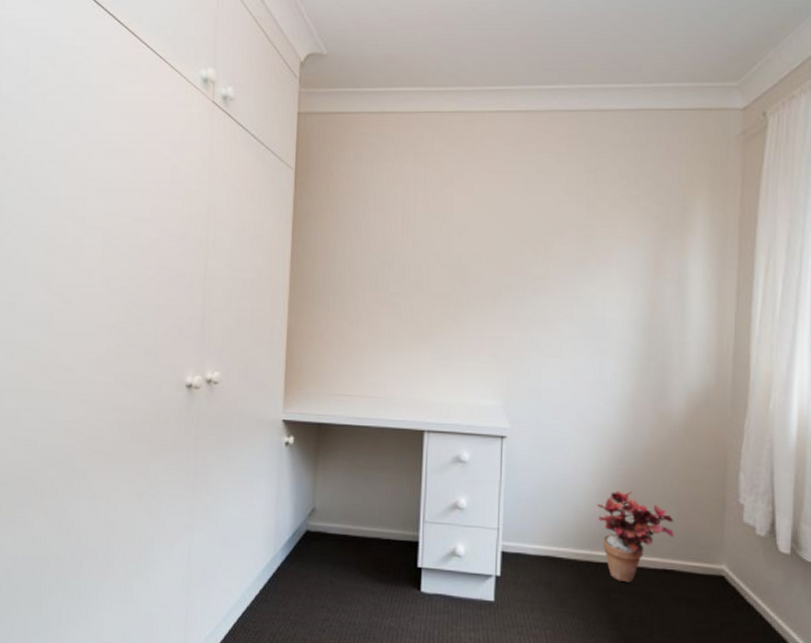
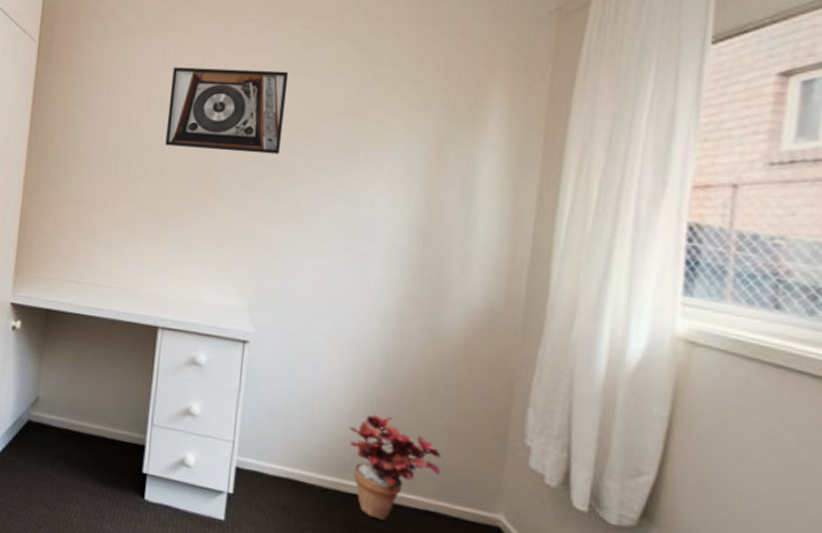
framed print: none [420,190,527,266] -> present [165,67,289,154]

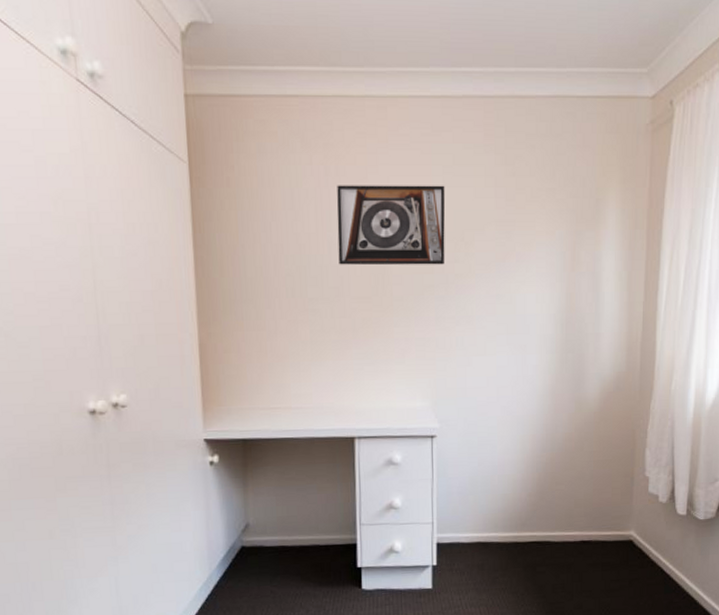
potted plant: present [348,414,442,521] -> none [522,475,591,557]

